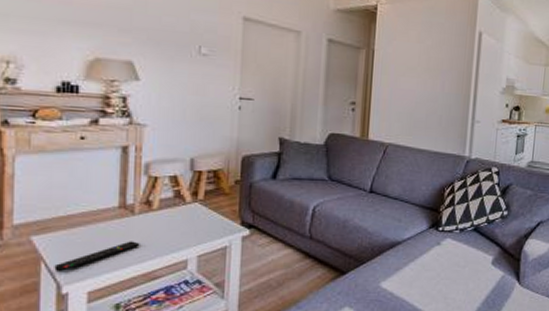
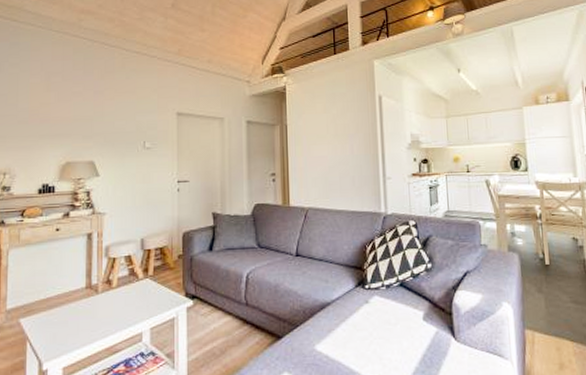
remote control: present [54,241,140,273] -> none [37,318,103,351]

